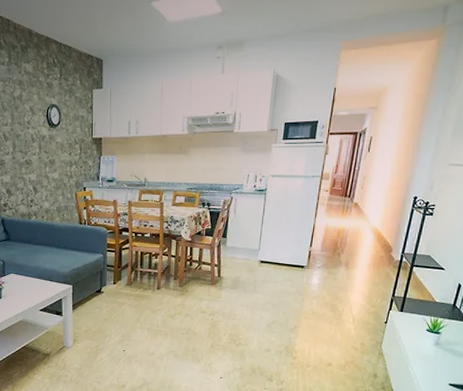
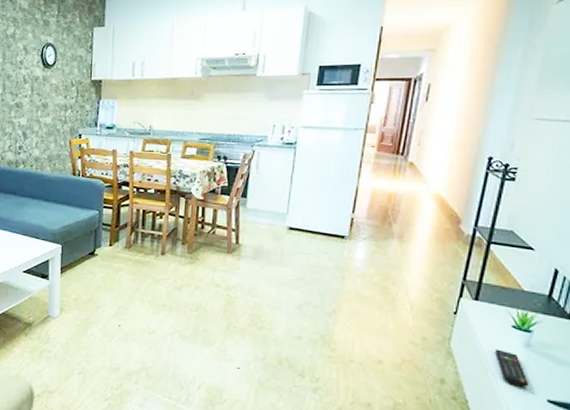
remote control: none [414,348,436,376] -> present [495,349,528,387]

